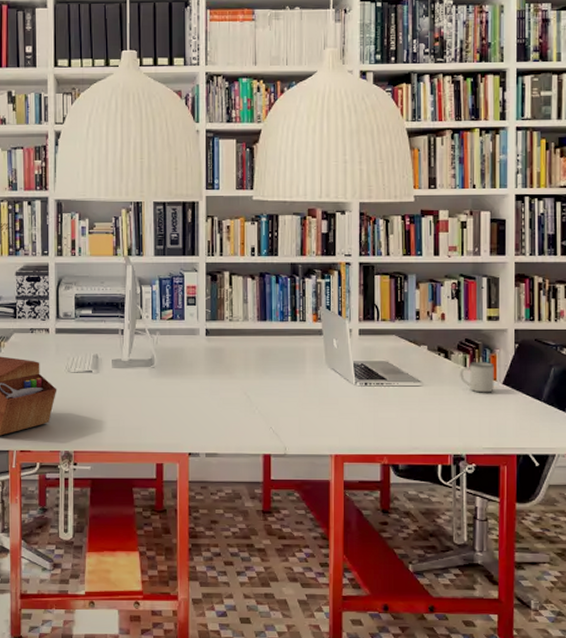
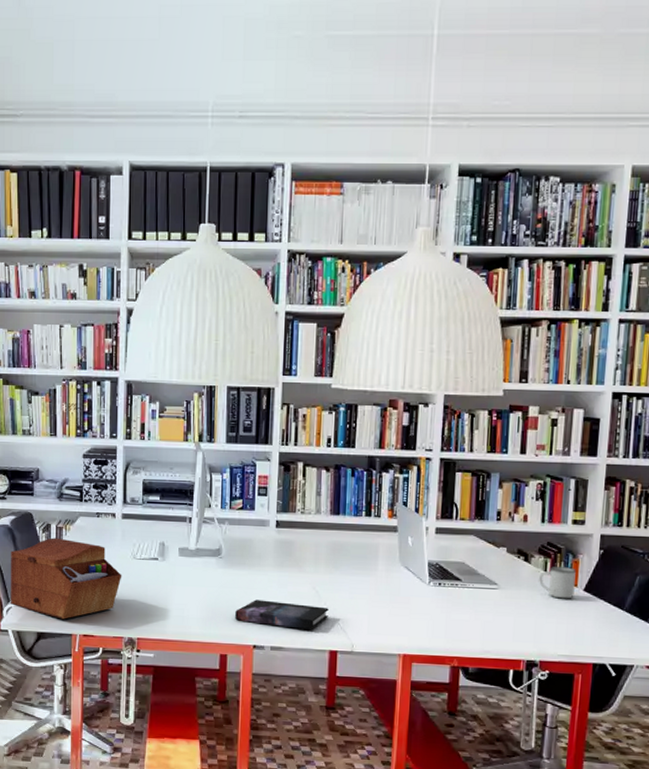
book: none [170,407,261,435] -> present [235,600,329,631]

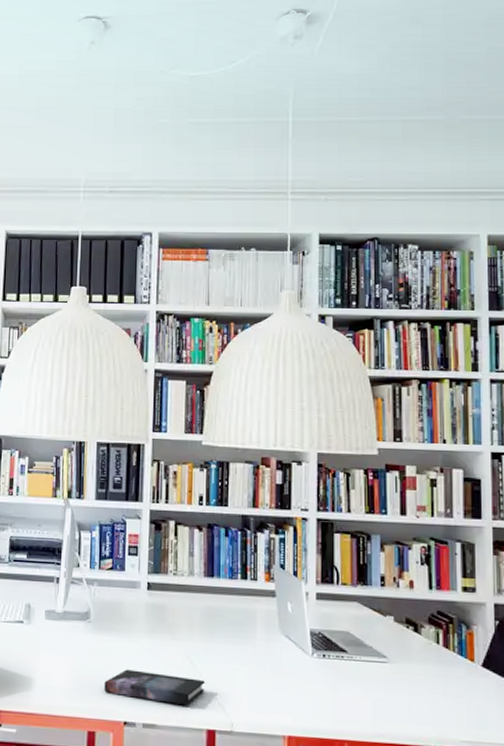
mug: present [539,566,576,599] -> none [432,638,472,676]

